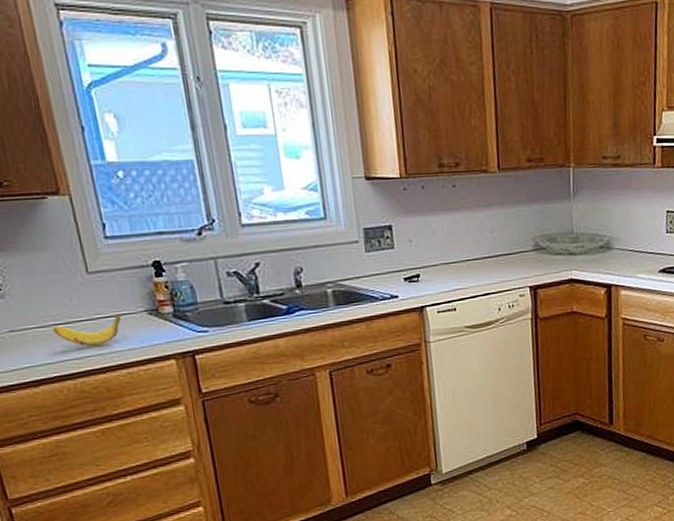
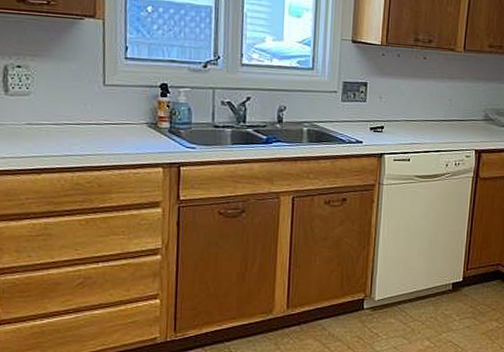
banana: present [53,314,122,347] -> none [64,123,124,147]

